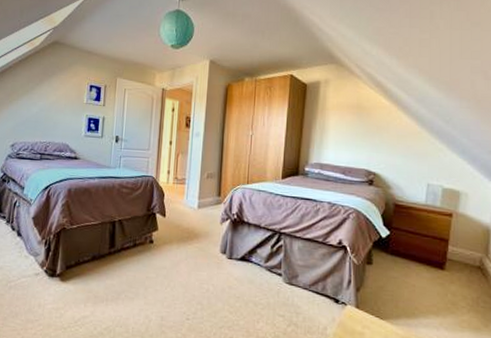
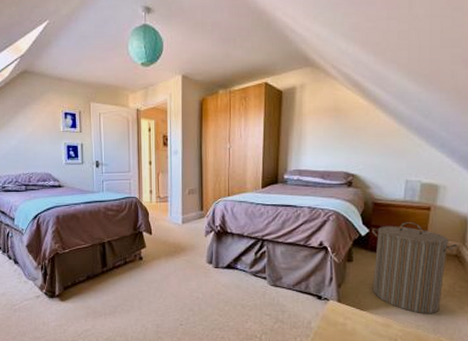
laundry hamper: none [392,226,481,330] -> present [372,221,458,314]

